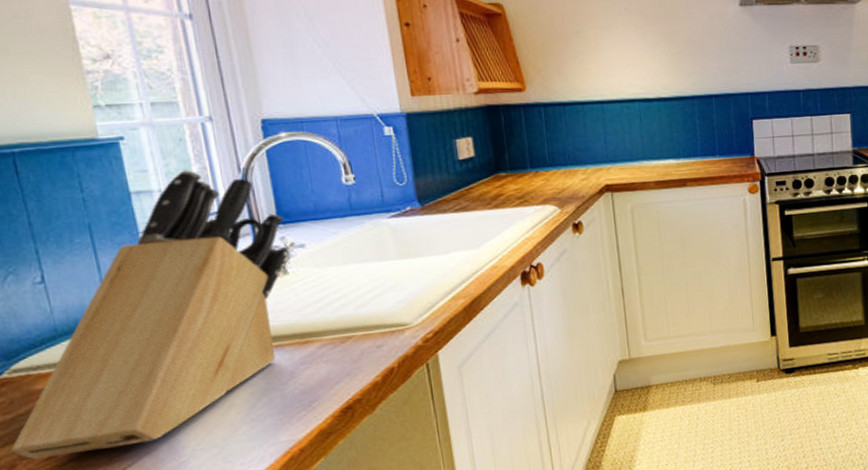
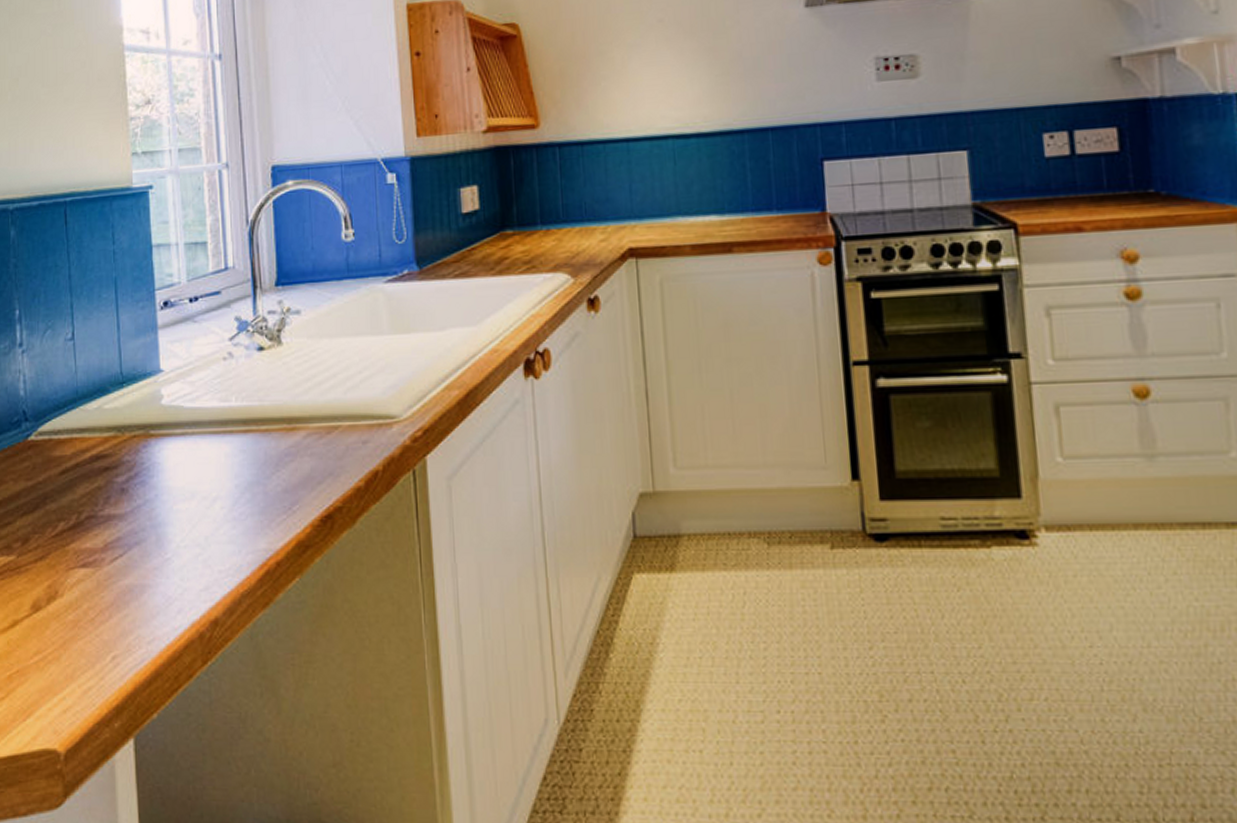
knife block: present [11,170,290,460] -> none [28,222,285,536]

